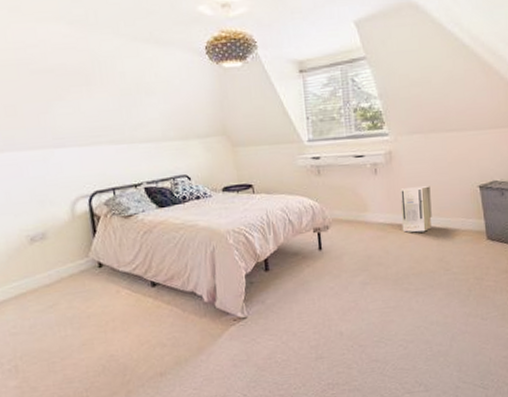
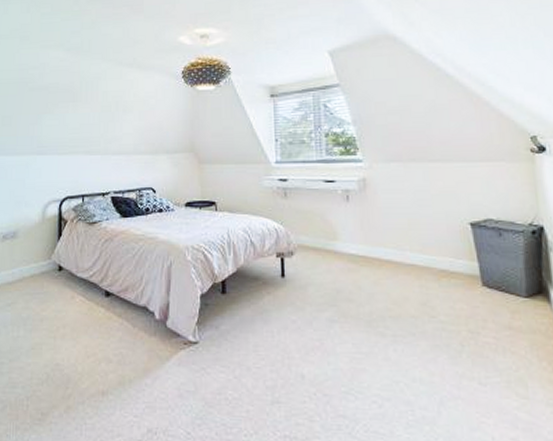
air purifier: present [399,186,432,233] -> none [374,218,413,269]

